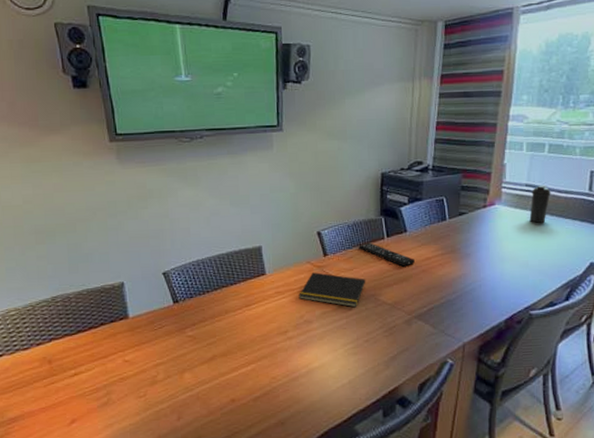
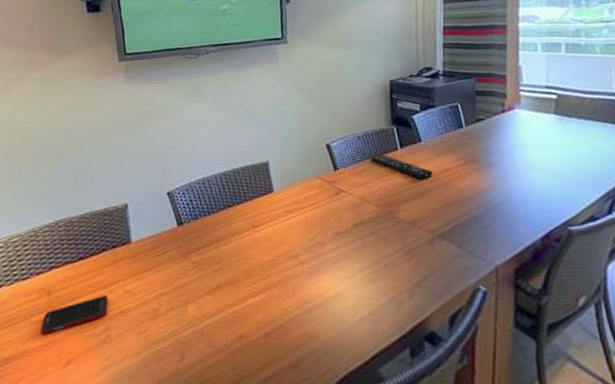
cell phone: none [44,365,108,397] -> present [41,296,108,334]
notepad: present [298,272,366,308] -> none [309,188,381,227]
water bottle: present [529,185,551,223] -> none [553,86,575,127]

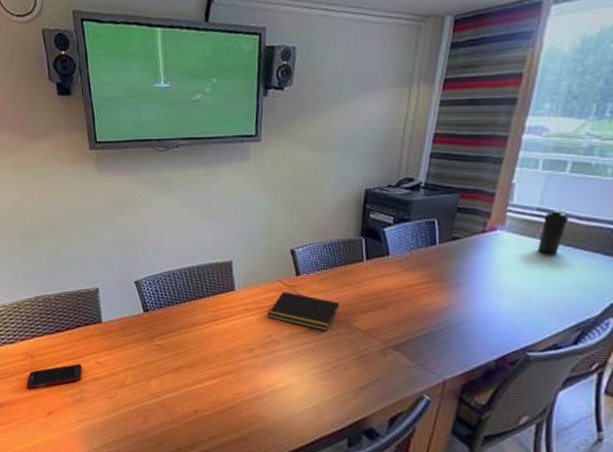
notepad: none [309,188,381,227] -> present [267,292,340,332]
remote control: present [370,154,433,180] -> none [334,264,396,292]
water bottle: none [553,86,575,127] -> present [537,209,569,254]

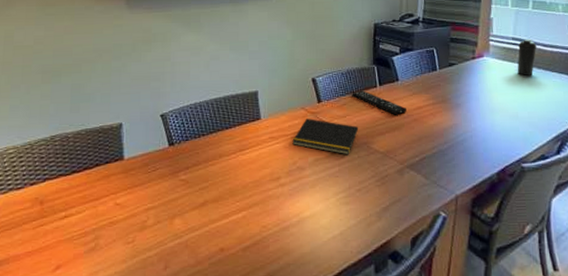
cell phone: present [26,364,82,389] -> none [32,207,99,241]
remote control: none [334,264,396,292] -> present [352,90,406,115]

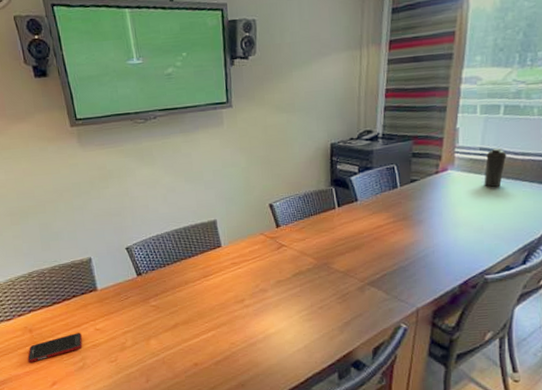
cell phone: none [32,207,99,241] -> present [27,333,83,363]
notepad: present [292,119,359,155] -> none [253,243,319,276]
remote control: present [352,90,406,115] -> none [310,212,366,235]

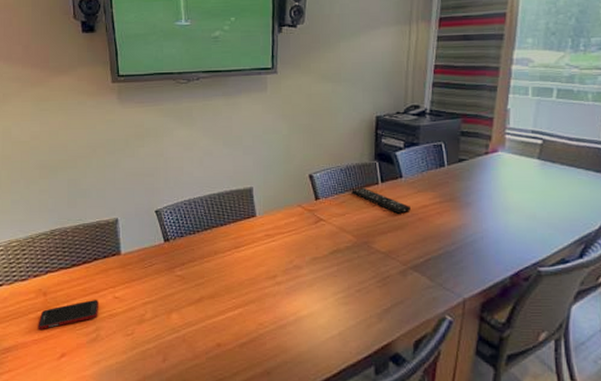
remote control: none [310,212,366,235] -> present [351,187,411,214]
water bottle: present [484,147,507,187] -> none [536,131,561,172]

